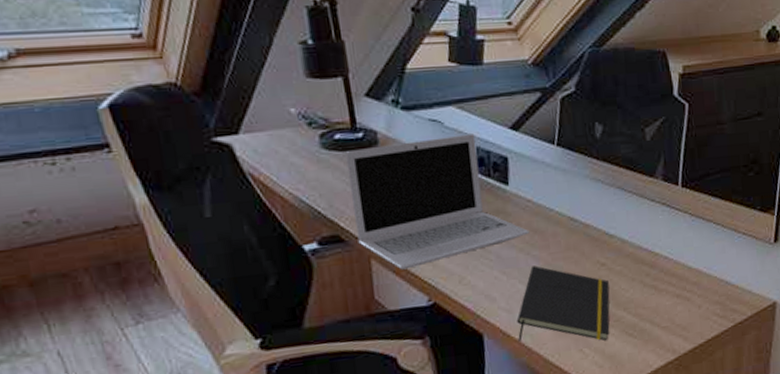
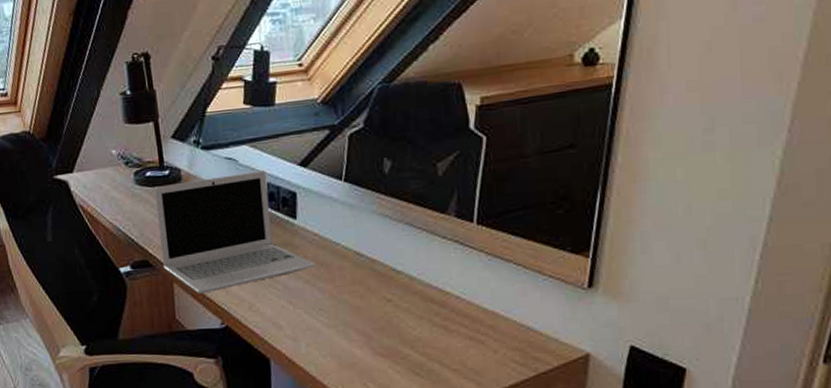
notepad: present [516,265,610,341] -> none [302,297,396,378]

